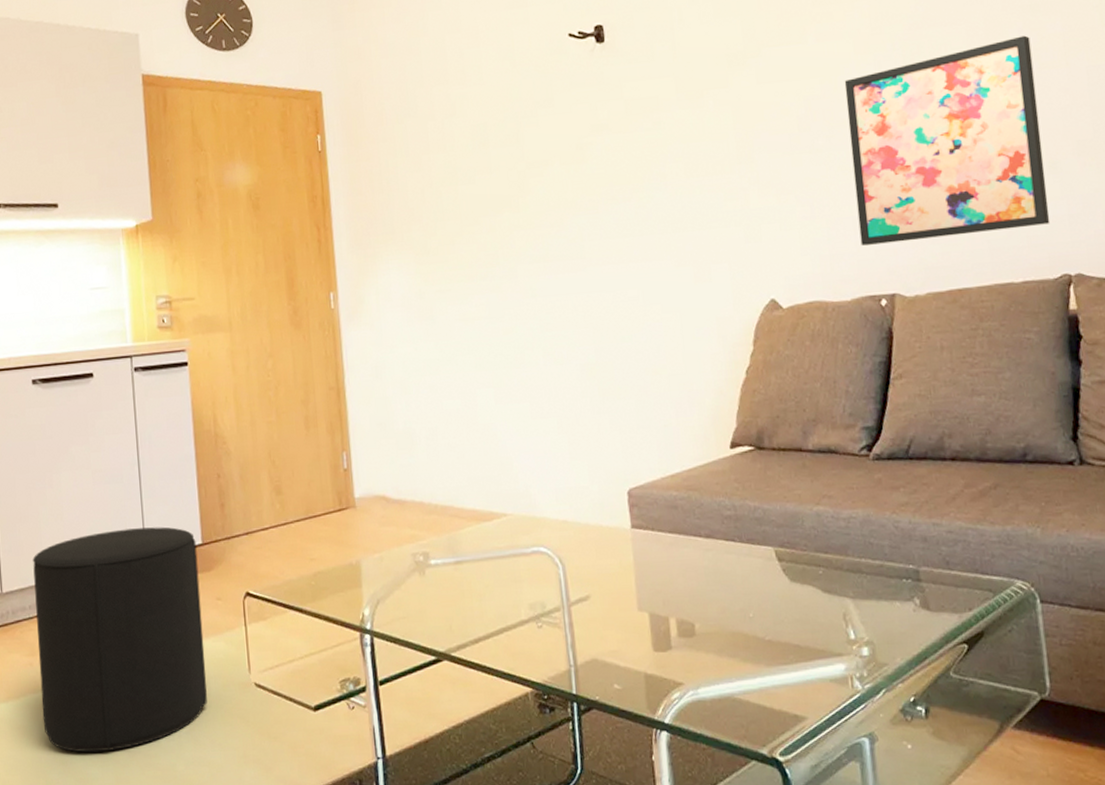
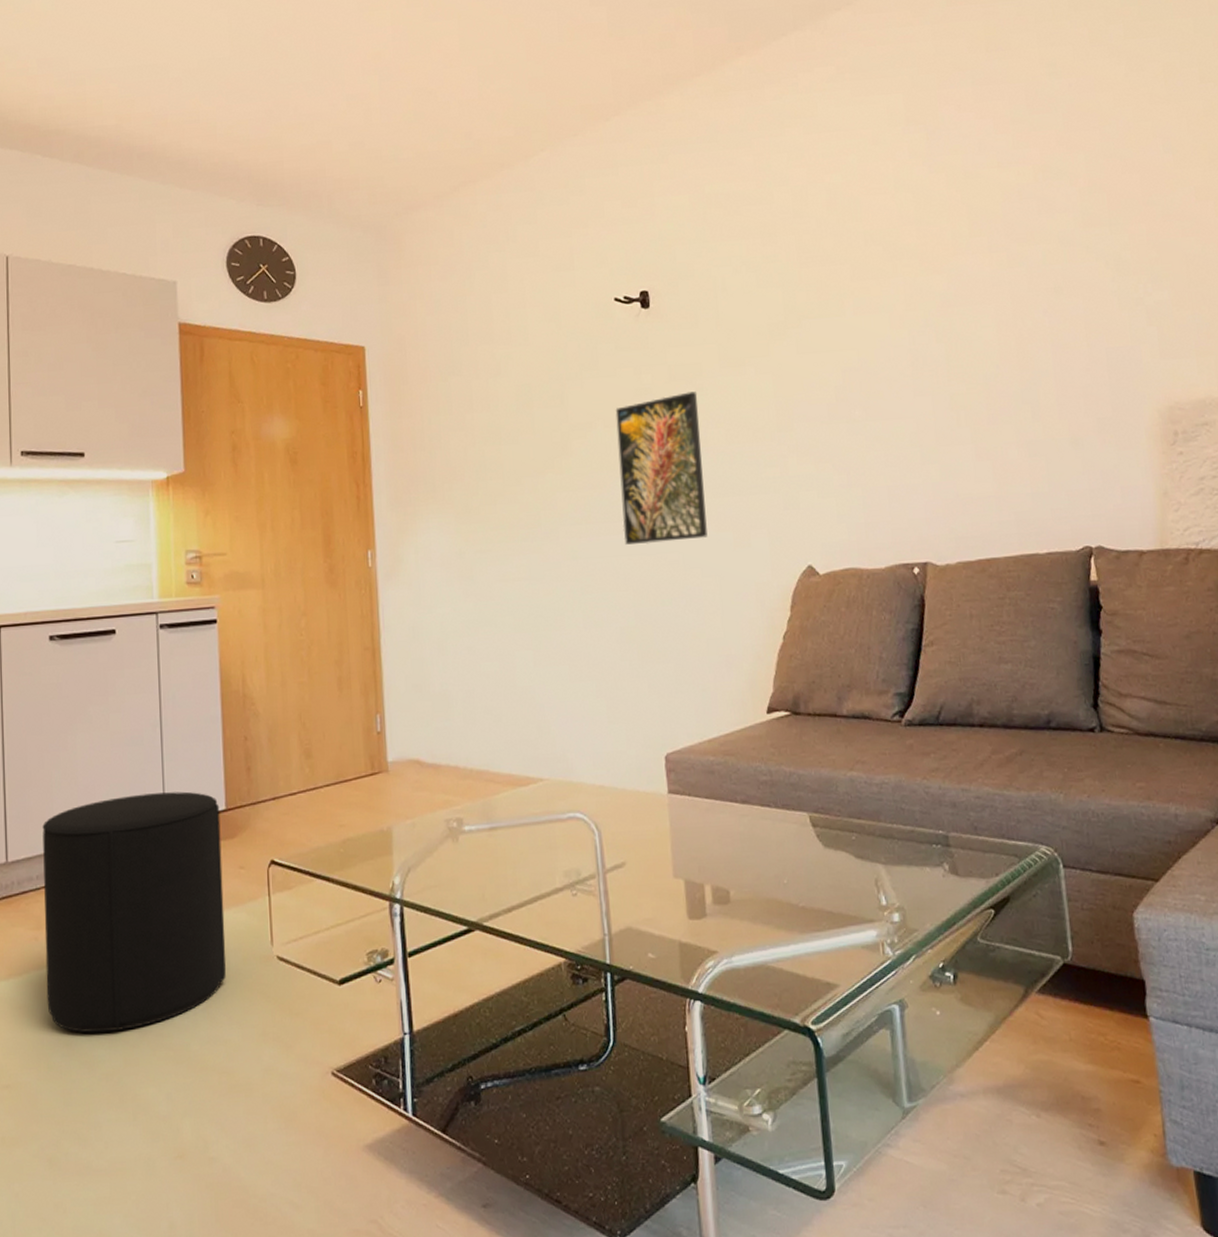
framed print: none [571,126,667,282] -> present [615,391,708,545]
wall art: present [844,35,1050,246] -> none [880,316,1073,515]

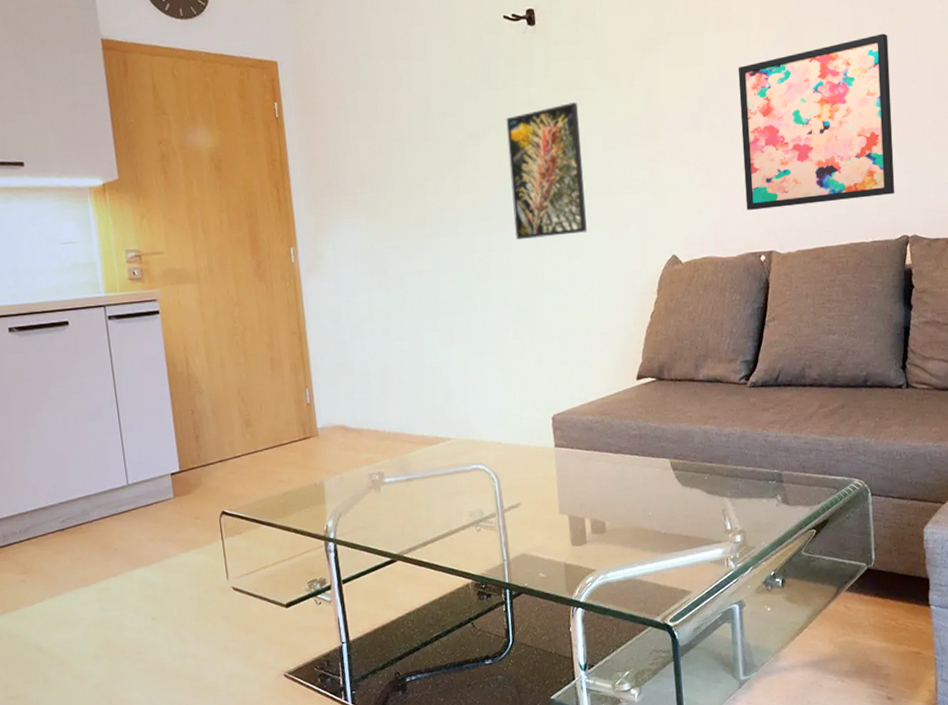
stool: present [42,791,226,1033] -> none [20,457,191,654]
wall art: none [880,316,1073,515] -> present [738,33,895,210]

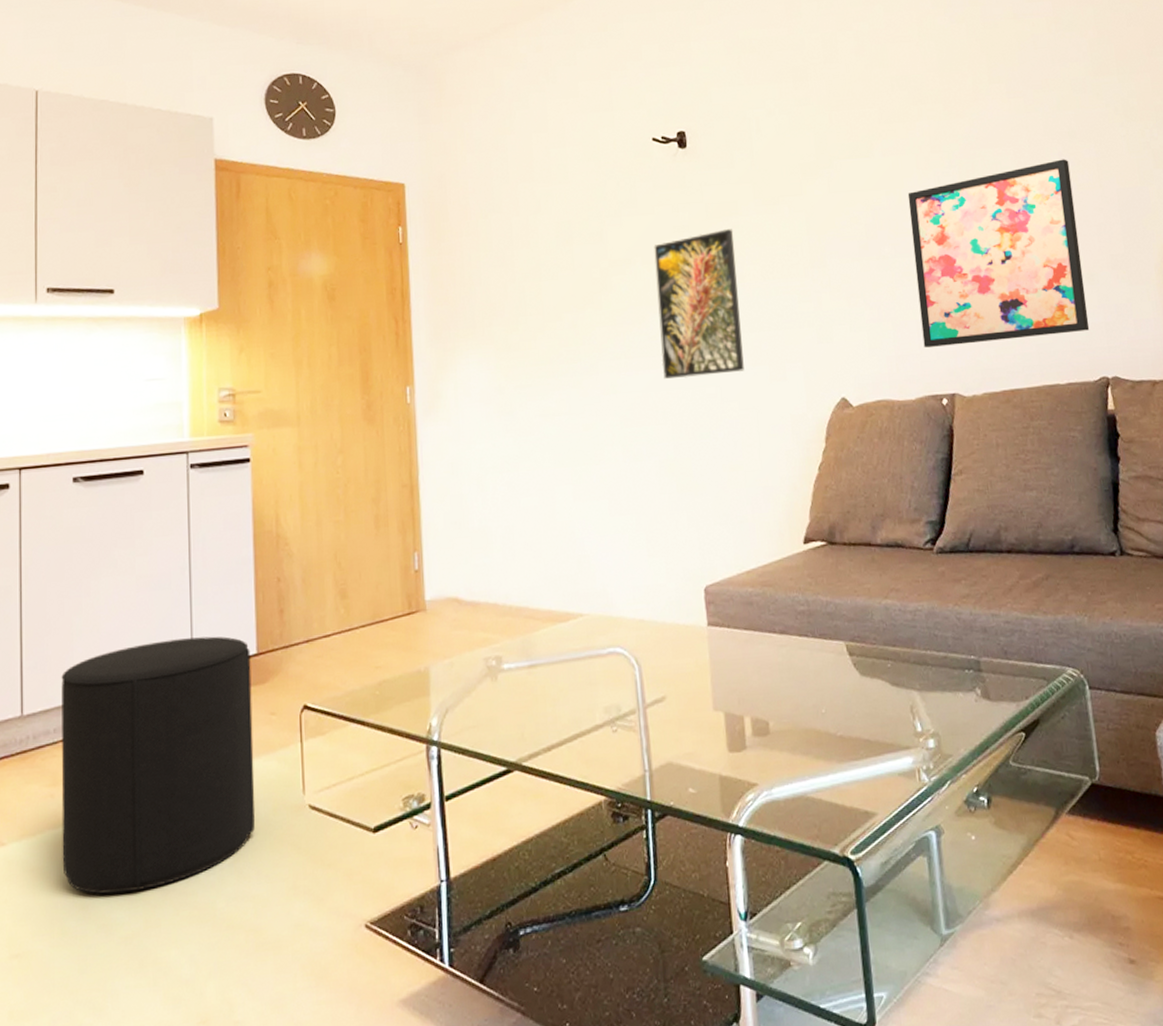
stool: none [20,457,191,654] -> present [61,636,256,894]

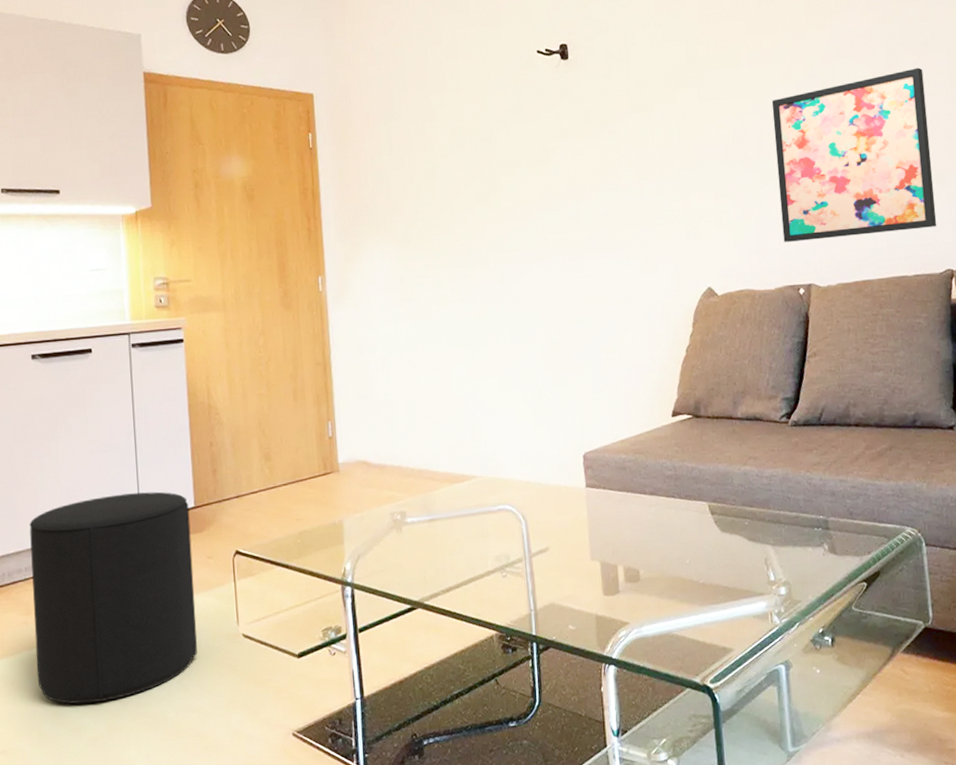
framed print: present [654,229,744,379] -> none [538,134,620,270]

